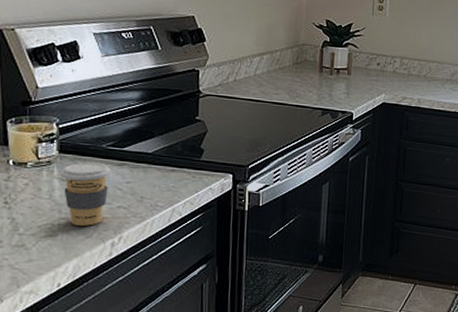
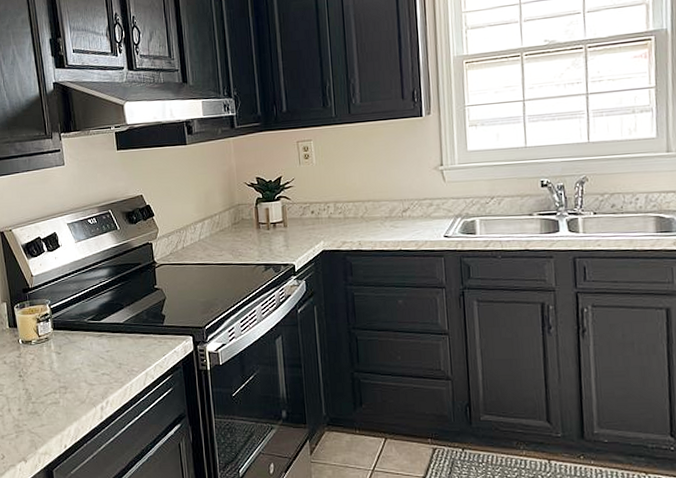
coffee cup: present [60,162,111,226] -> none [56,335,93,393]

